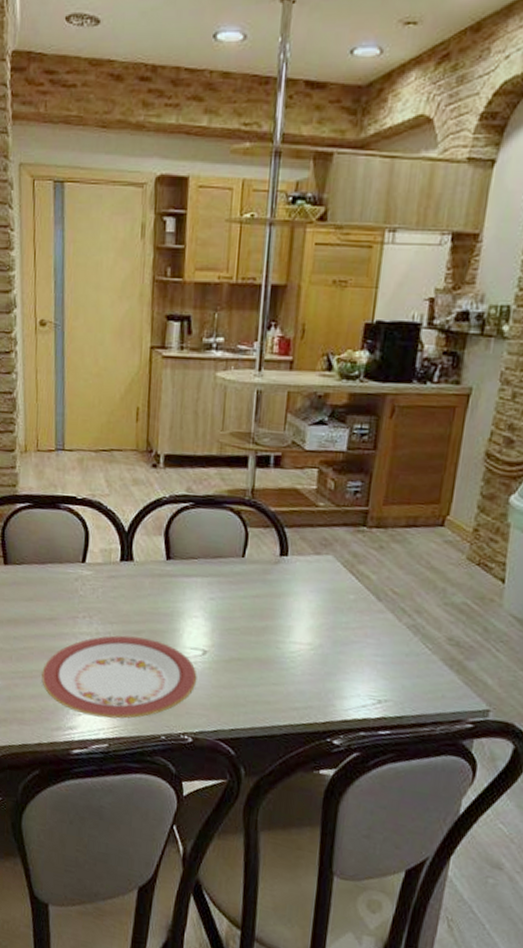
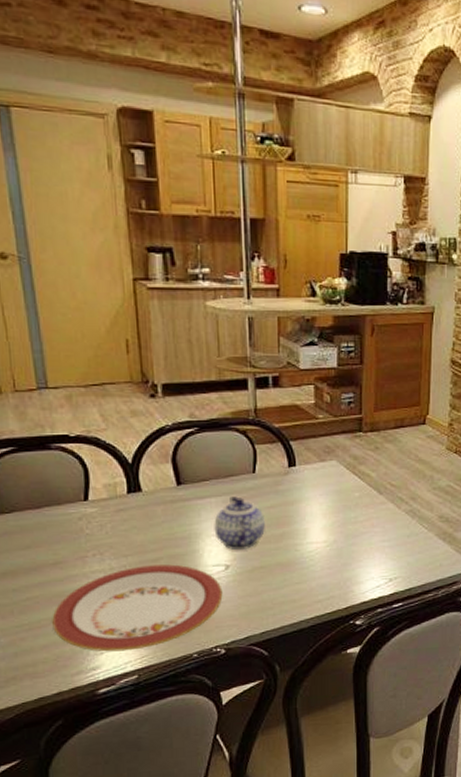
teapot: none [196,579,249,638] -> present [214,496,265,551]

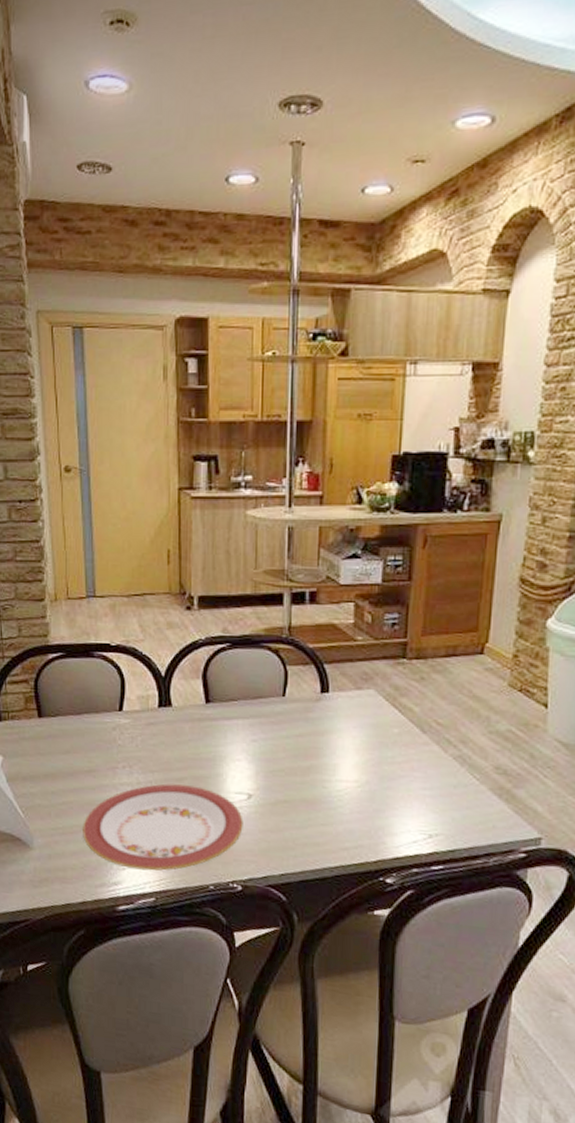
teapot: present [214,496,265,551] -> none [239,720,292,780]

